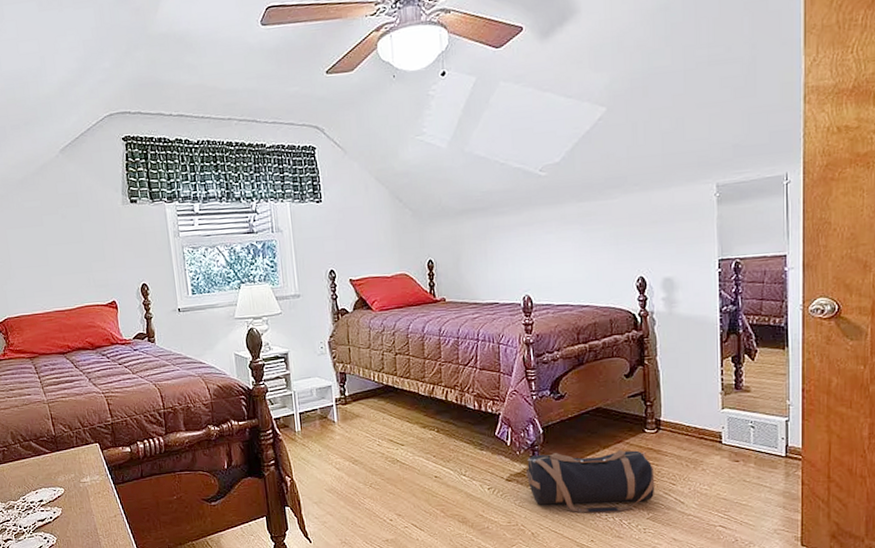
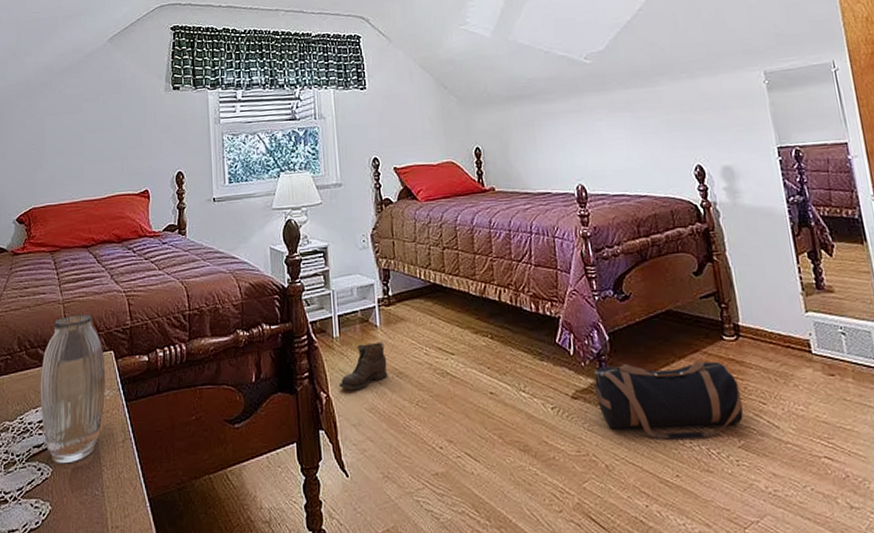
vase: none [35,412,96,534] -> present [40,314,106,464]
boot: none [301,435,345,475] -> present [338,341,388,391]

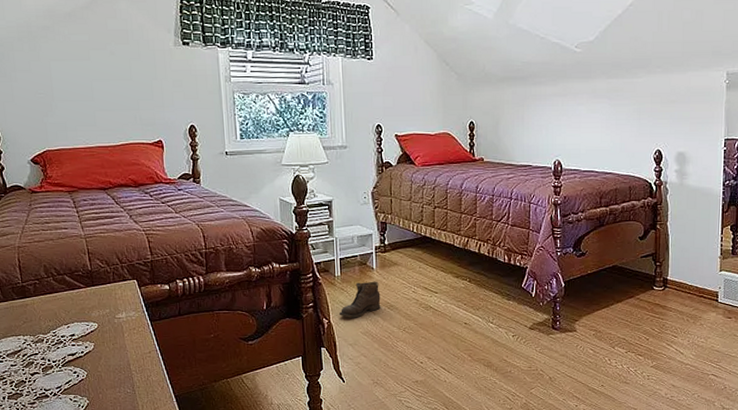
vase: present [40,314,106,464] -> none [68,248,131,369]
duffel bag: present [593,361,744,440] -> none [547,304,660,360]

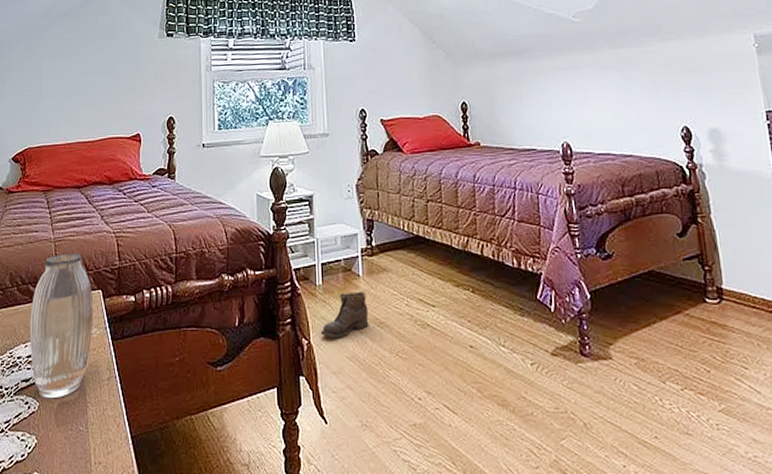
vase: none [68,248,131,369] -> present [29,253,94,399]

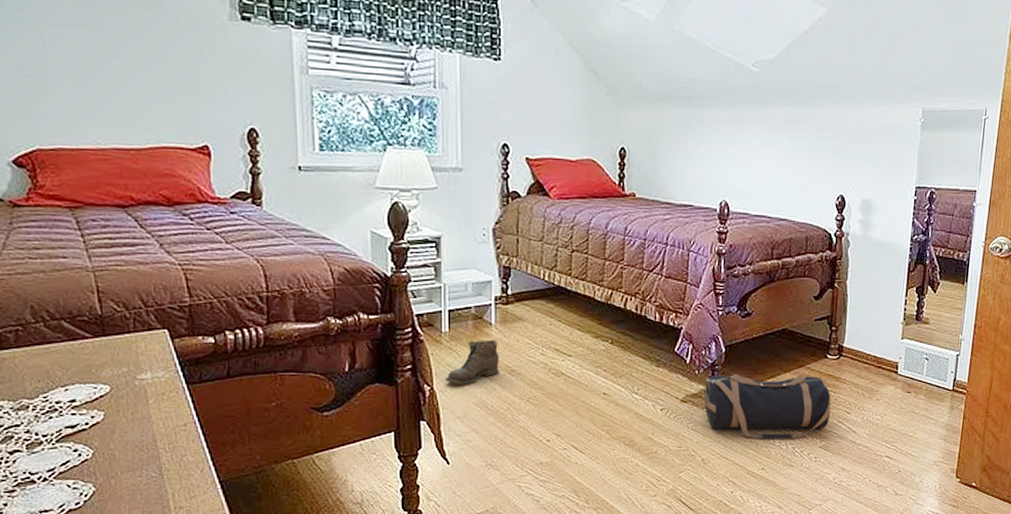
vase: present [29,253,94,399] -> none [67,285,160,446]
duffel bag: none [573,322,725,401] -> present [702,373,832,439]

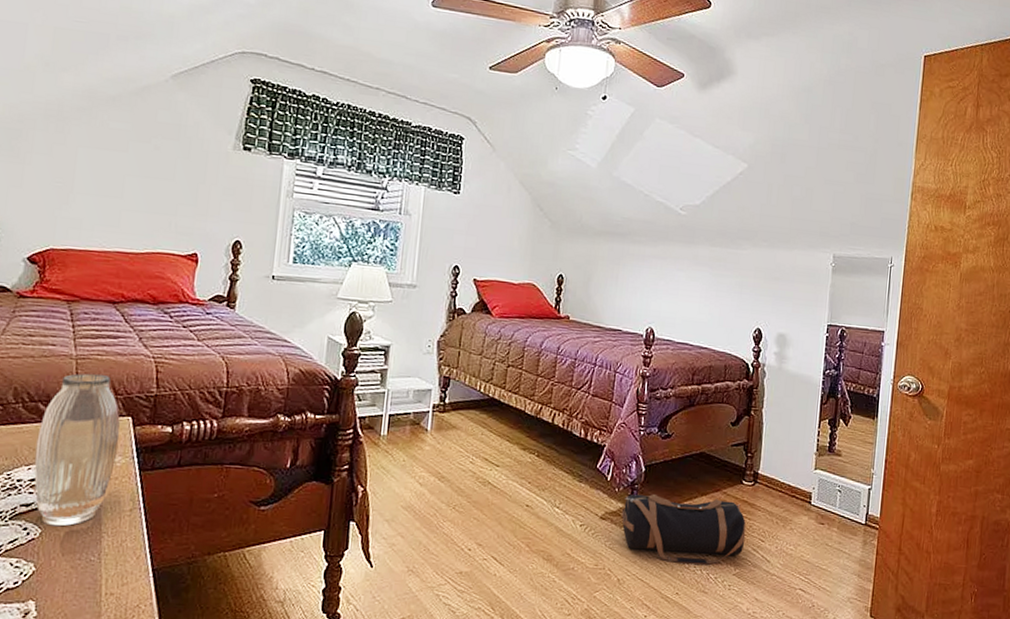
vase: none [67,285,160,446] -> present [34,373,120,527]
boot: present [444,339,499,385] -> none [377,445,432,489]

